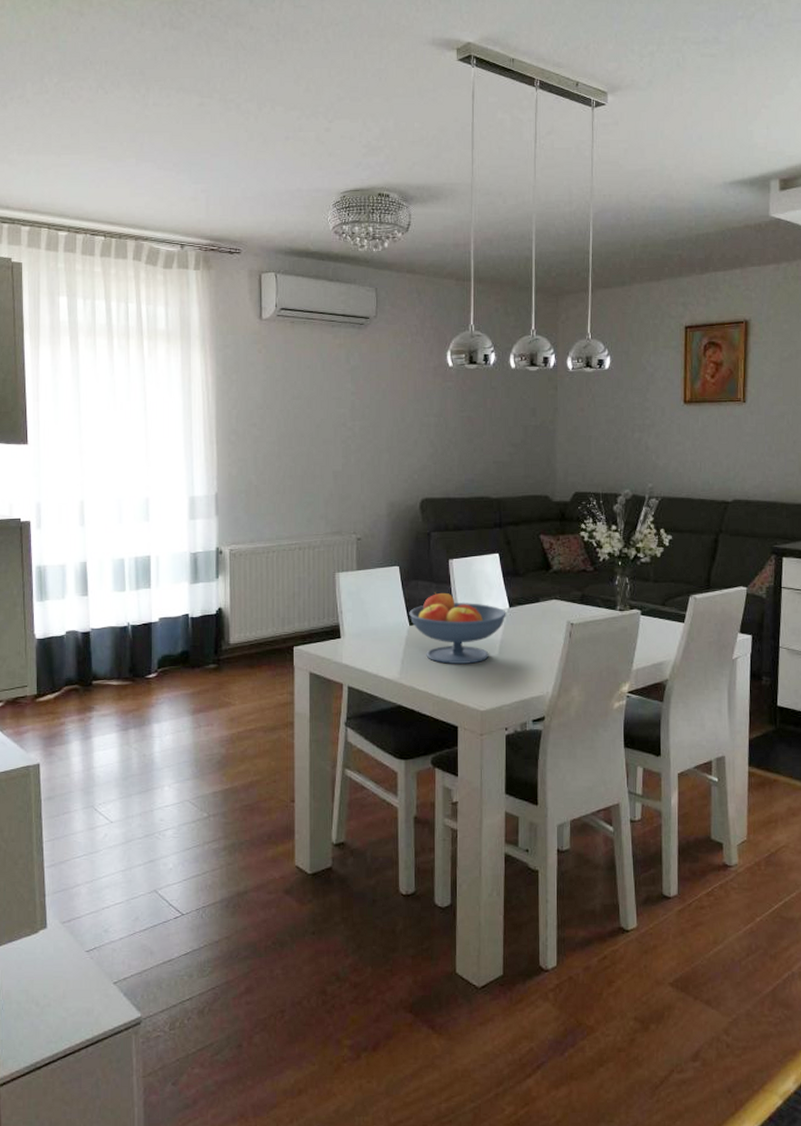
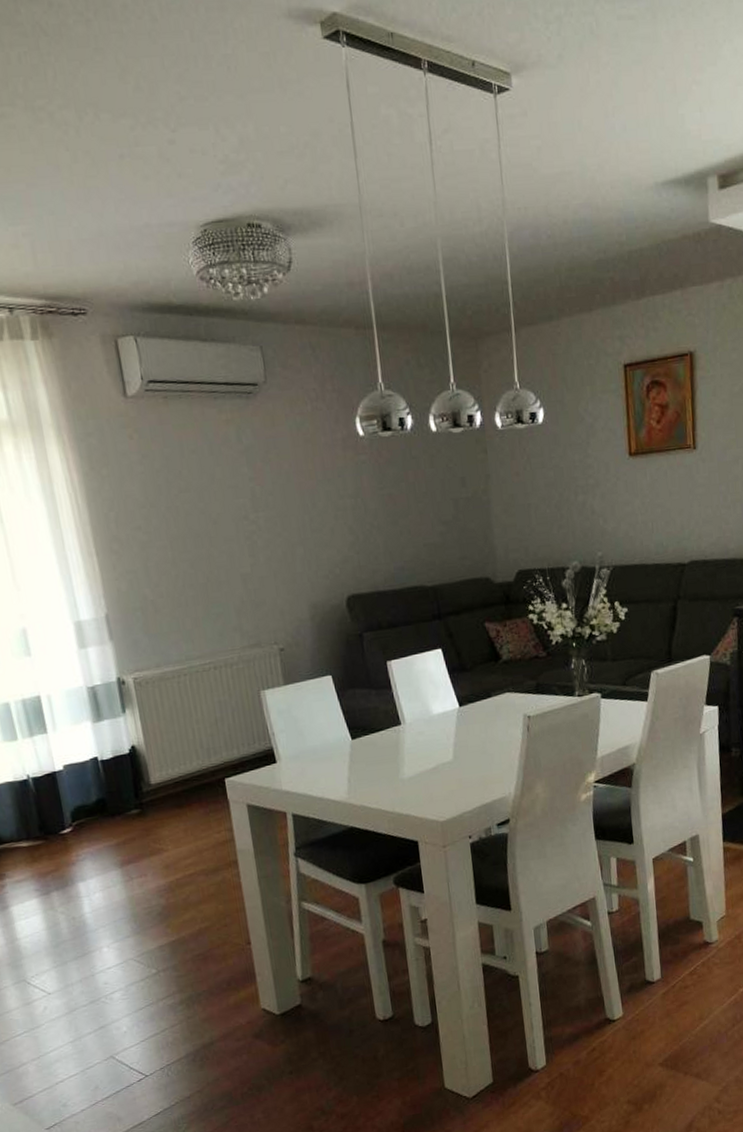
fruit bowl: present [409,591,506,664] -> none [349,698,457,777]

